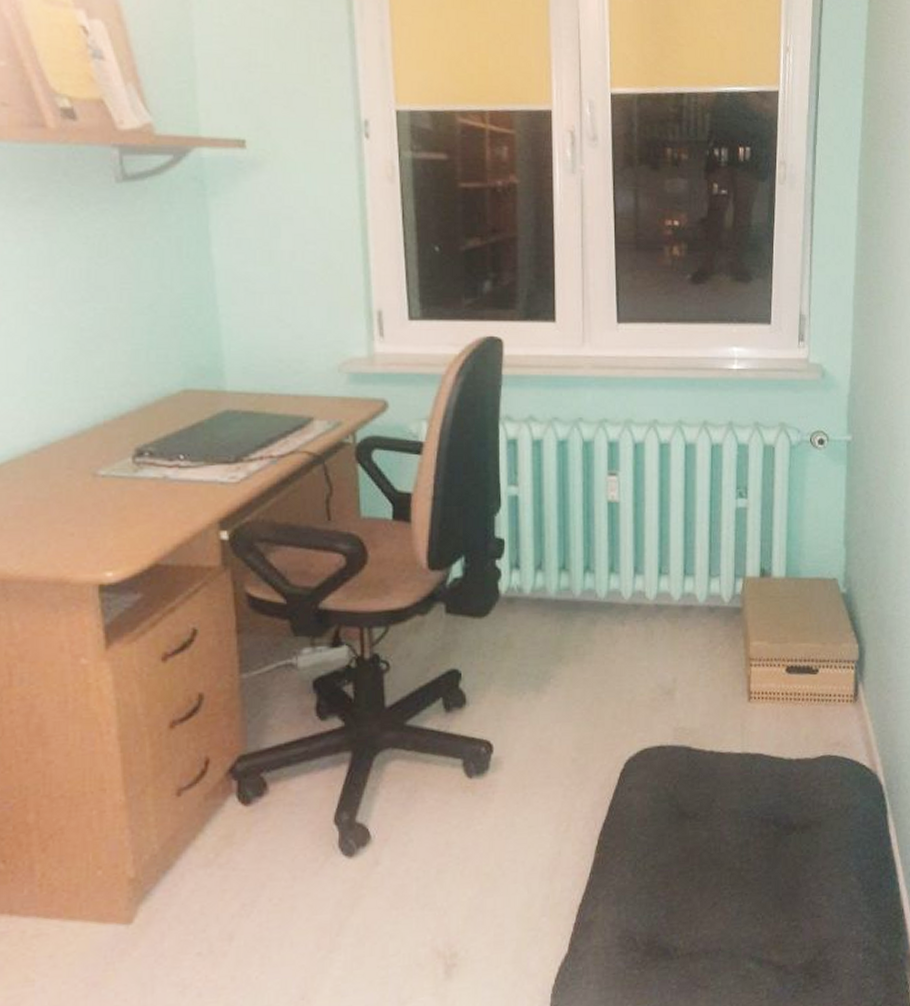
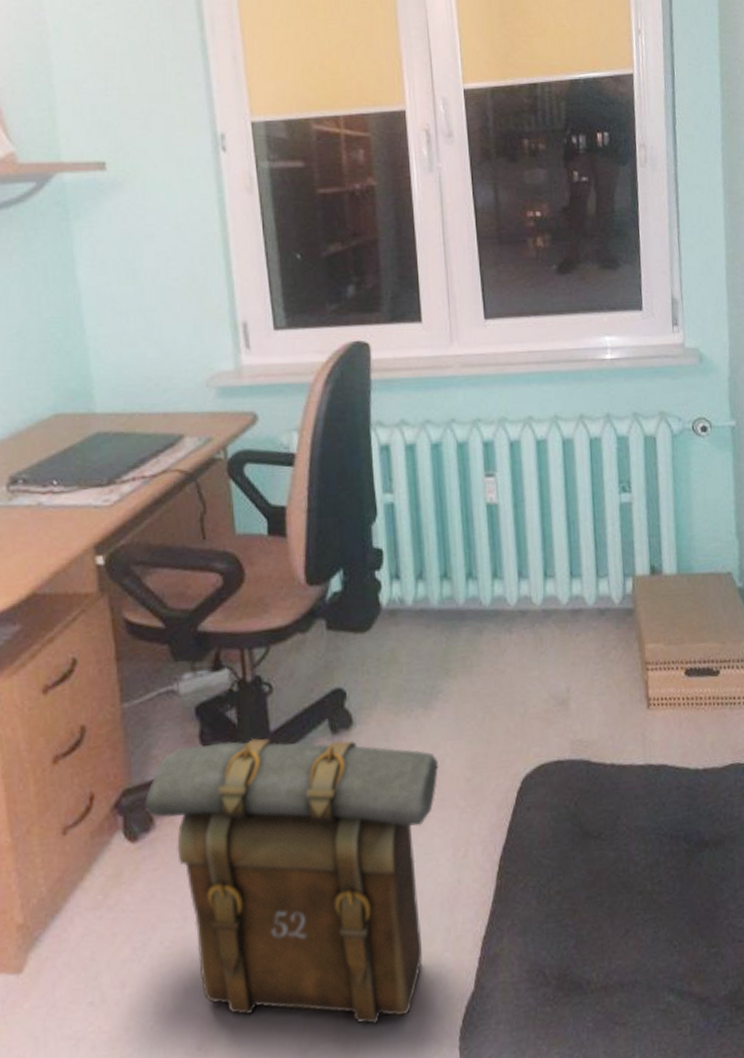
backpack: none [258,713,547,982] -> present [143,738,440,1025]

